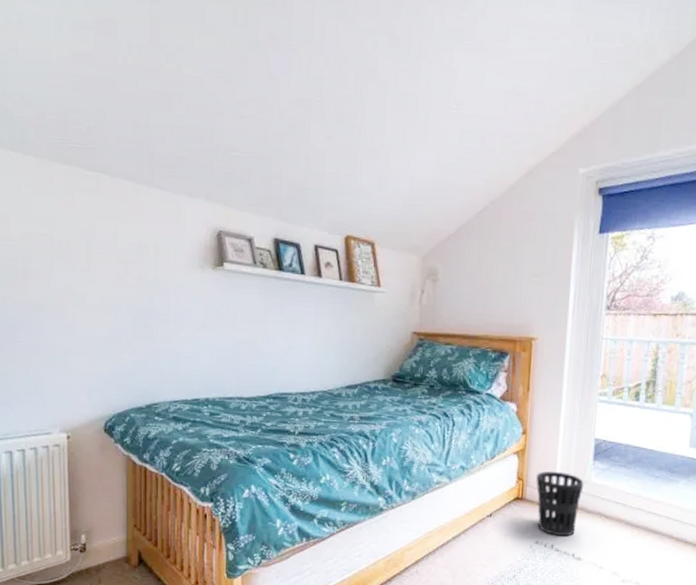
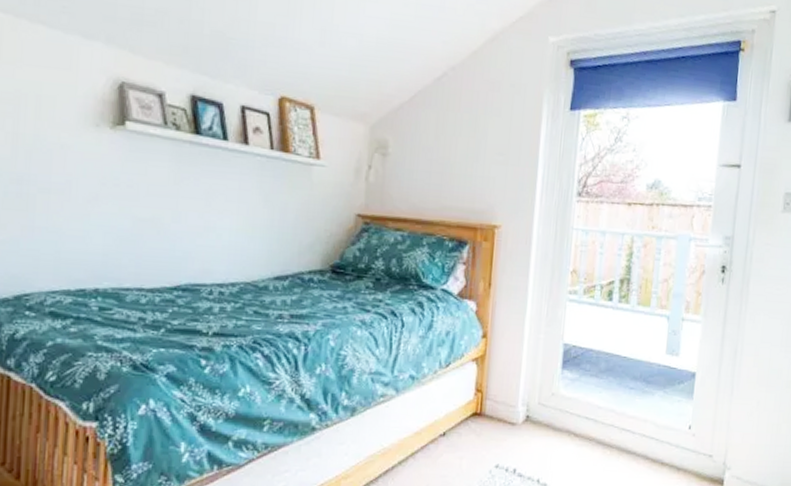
wastebasket: present [536,471,584,537] -> none [497,381,551,459]

